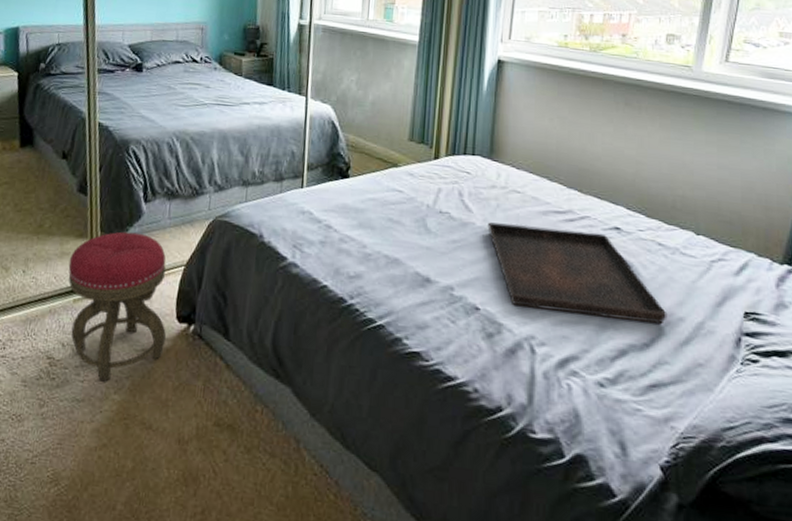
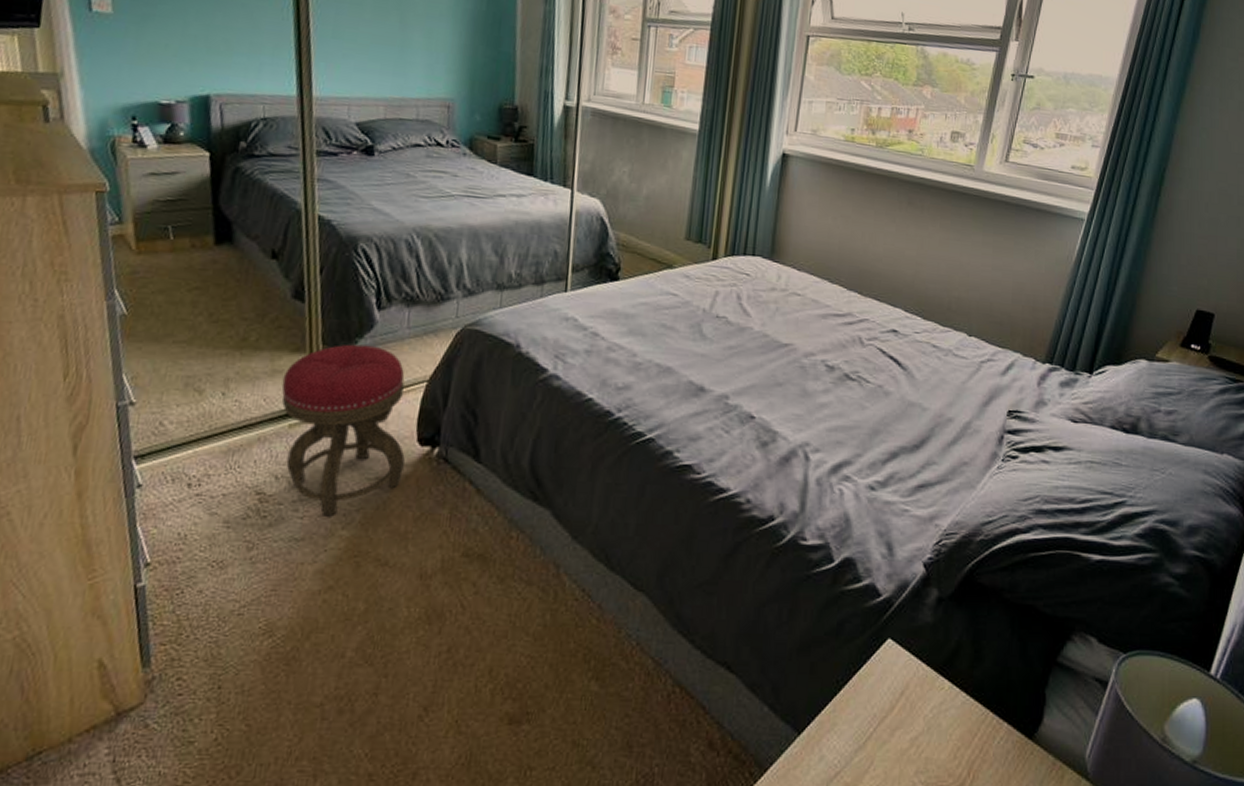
serving tray: present [487,222,668,325] -> none [765,327,938,426]

